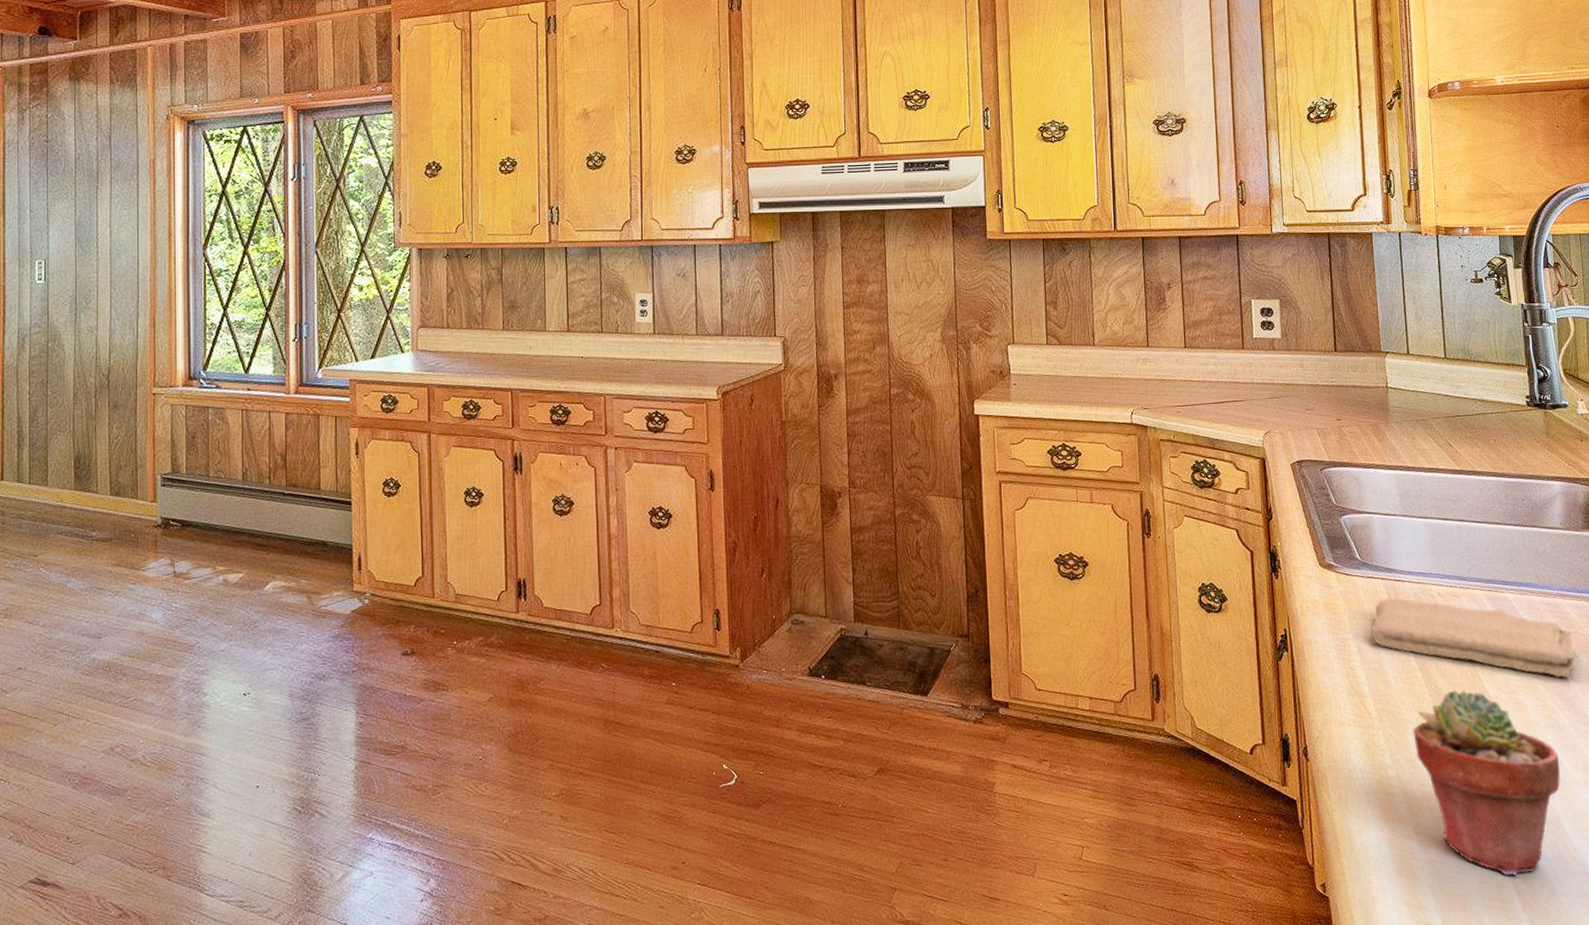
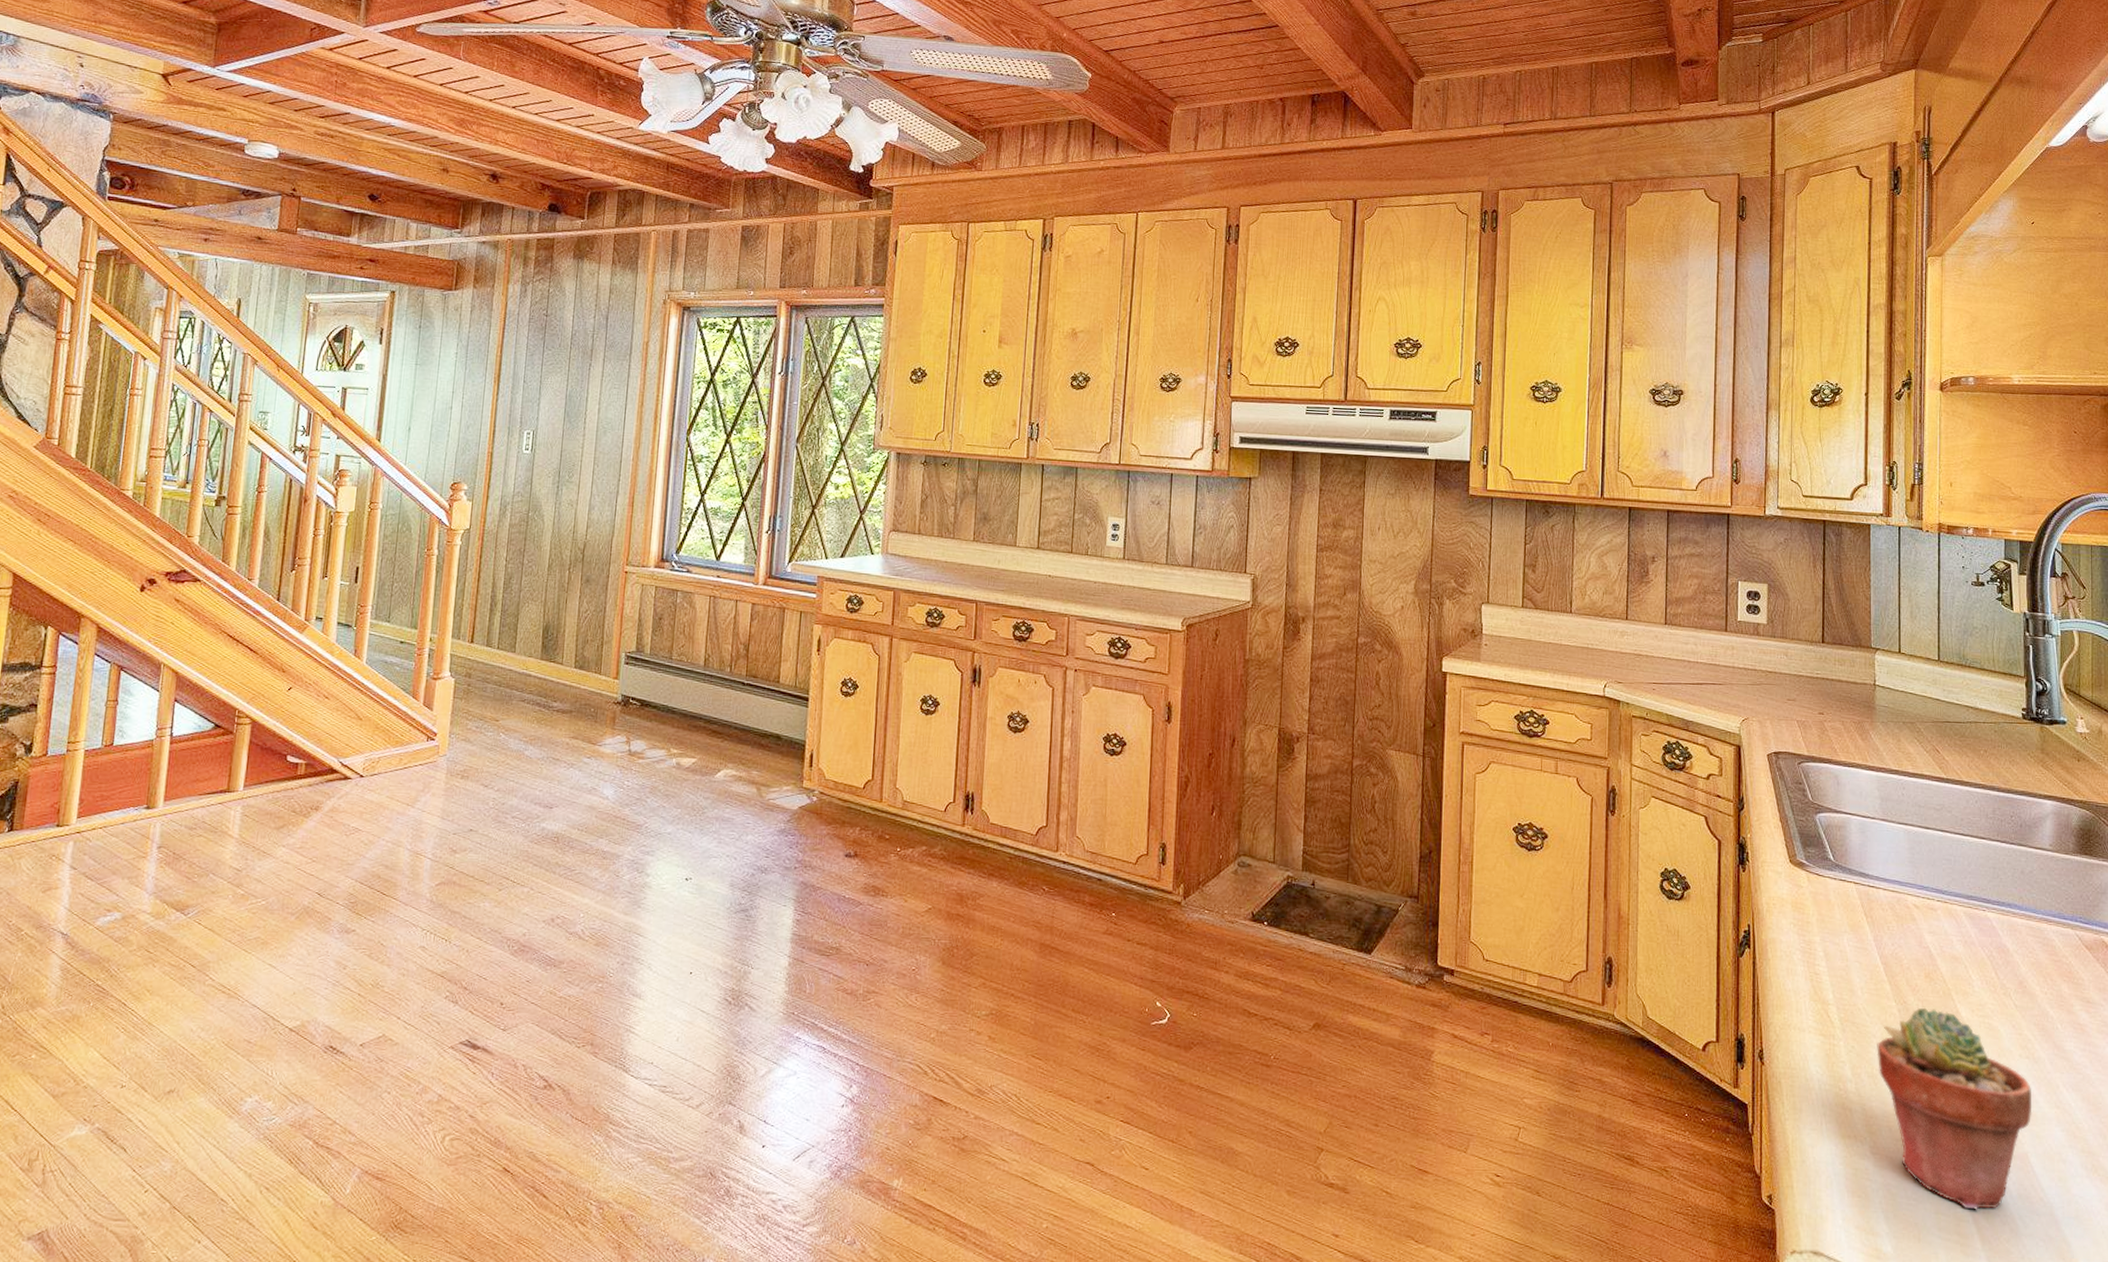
washcloth: present [1371,597,1578,678] -> none [1840,903,2059,1008]

